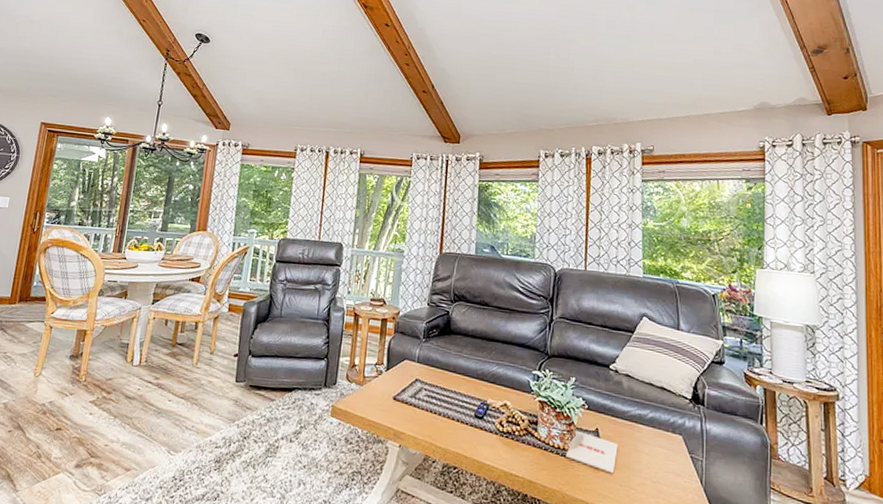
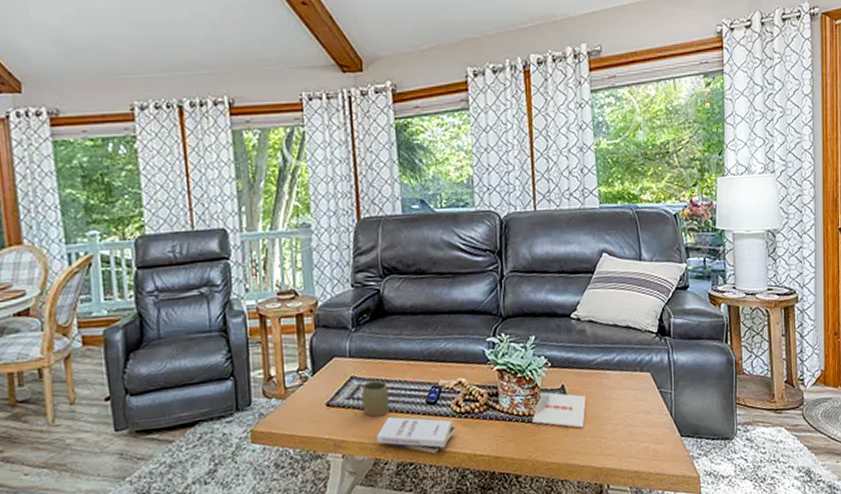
mug: none [421,386,445,419] -> present [361,380,389,417]
books: none [429,420,497,464] -> present [376,416,456,454]

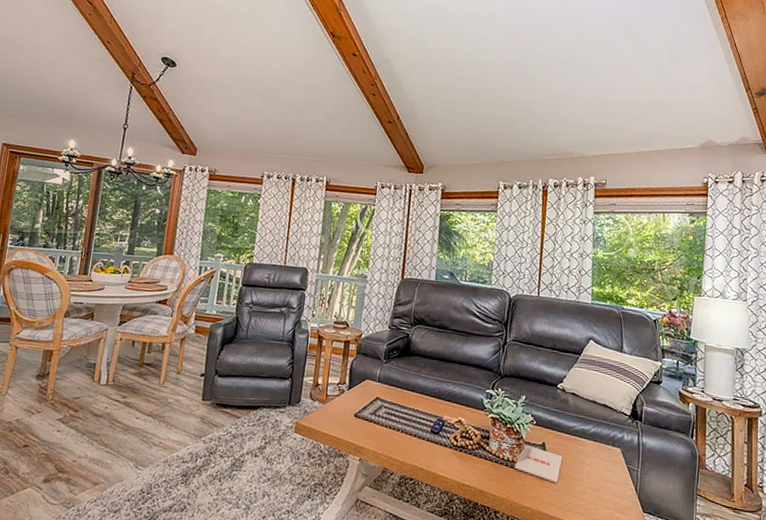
mug: present [361,380,389,417] -> none [381,404,403,434]
books: present [376,416,456,454] -> none [387,436,452,475]

